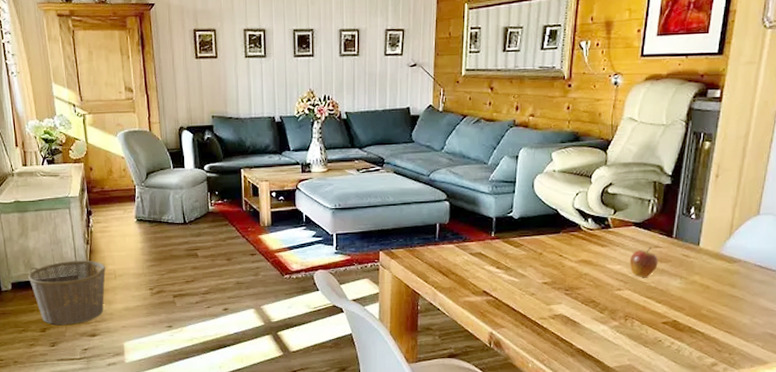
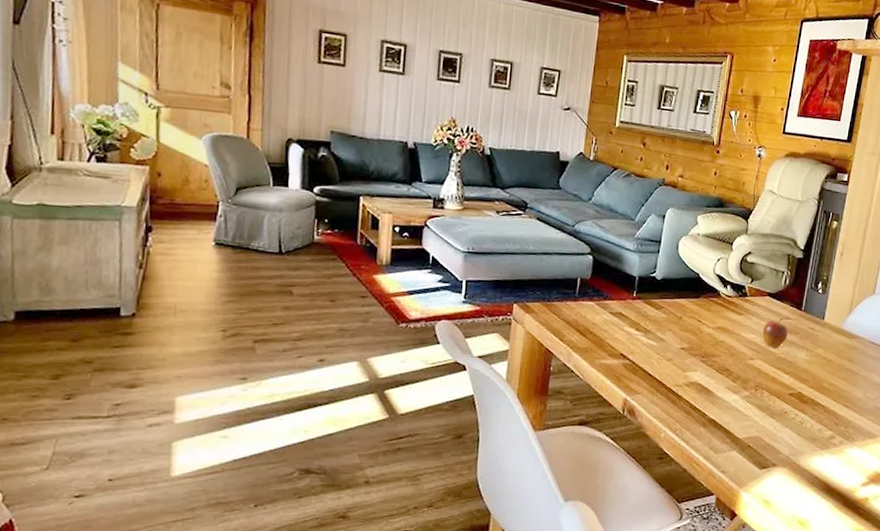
basket: present [28,260,106,326] -> none [43,287,164,372]

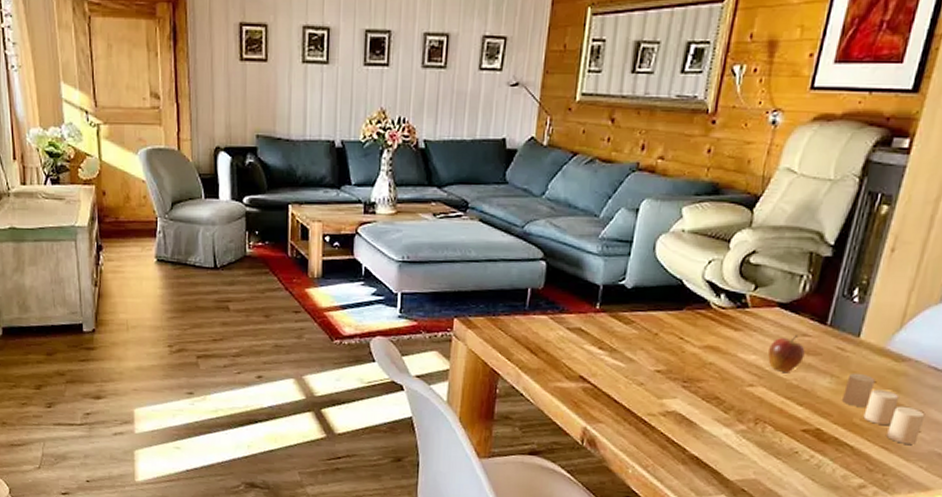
candle: none [815,347,870,402] -> present [842,372,926,444]

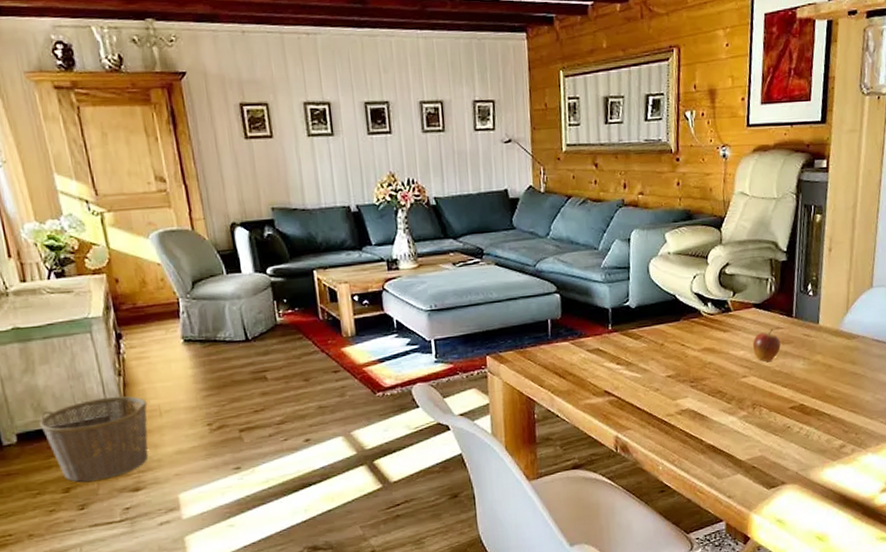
basket: none [23,305,117,383] -> present [40,396,148,482]
candle: present [842,372,926,444] -> none [815,353,877,406]

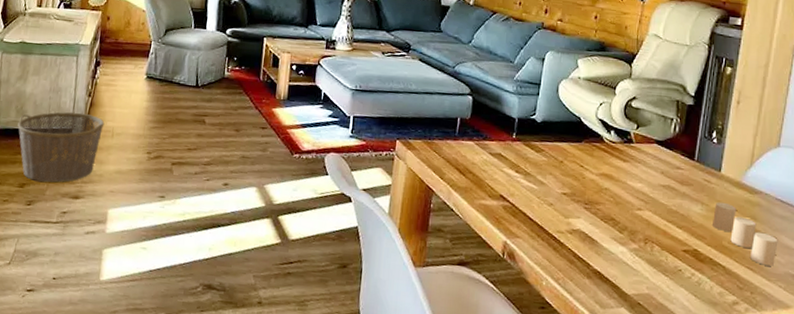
fruit: present [753,328,781,362] -> none [651,167,680,199]
candle: none [815,353,877,406] -> present [713,201,778,266]

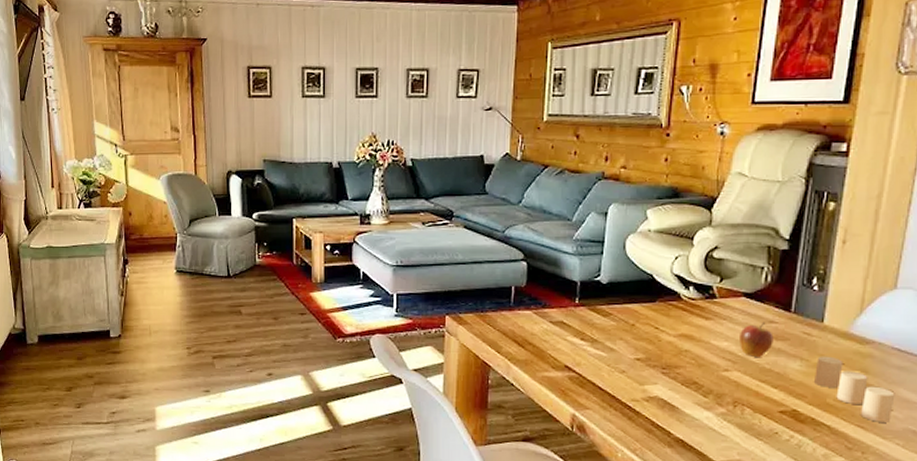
basket: present [17,112,105,183] -> none [56,313,141,385]
fruit: none [651,167,680,199] -> present [740,322,774,357]

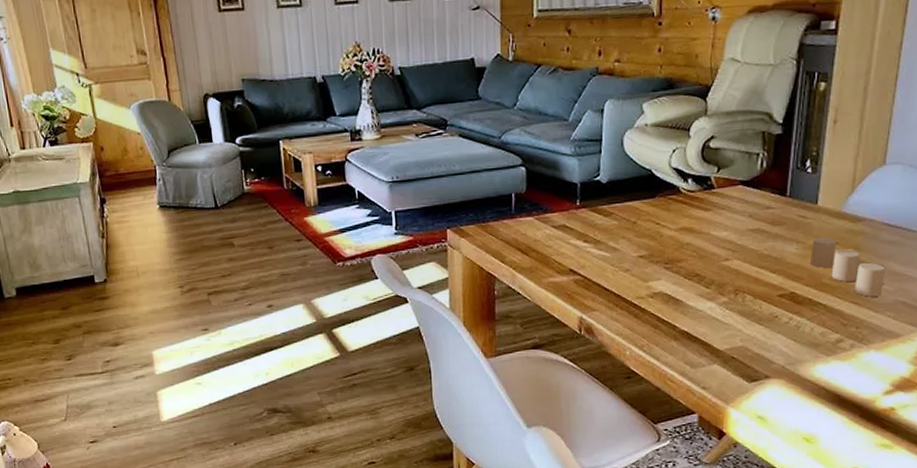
fruit: present [740,322,774,357] -> none [738,208,771,244]

